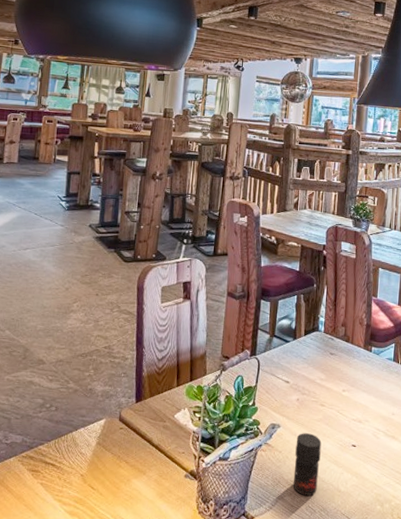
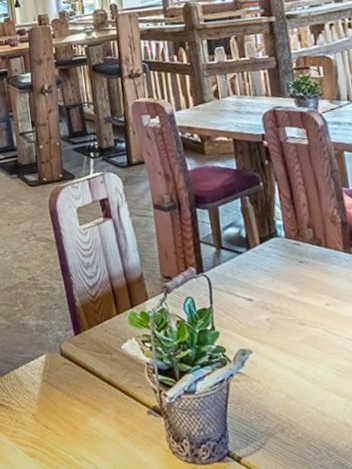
jar: present [293,433,322,496] -> none [276,358,318,433]

